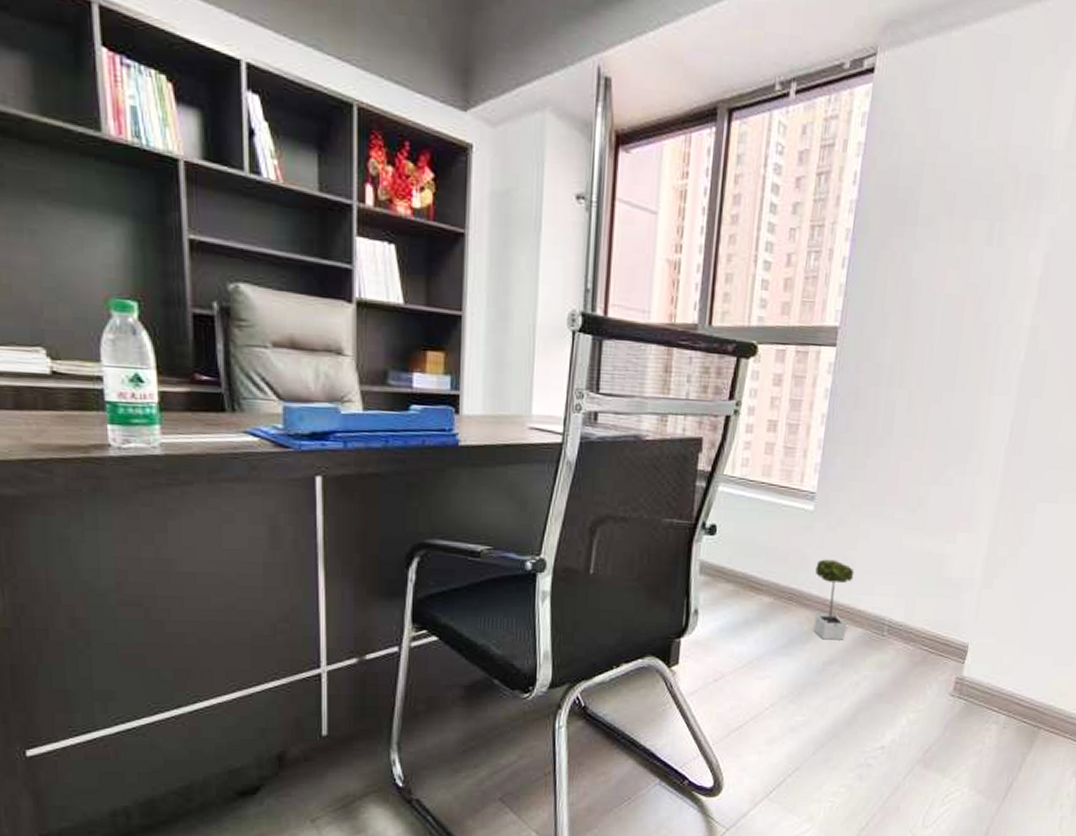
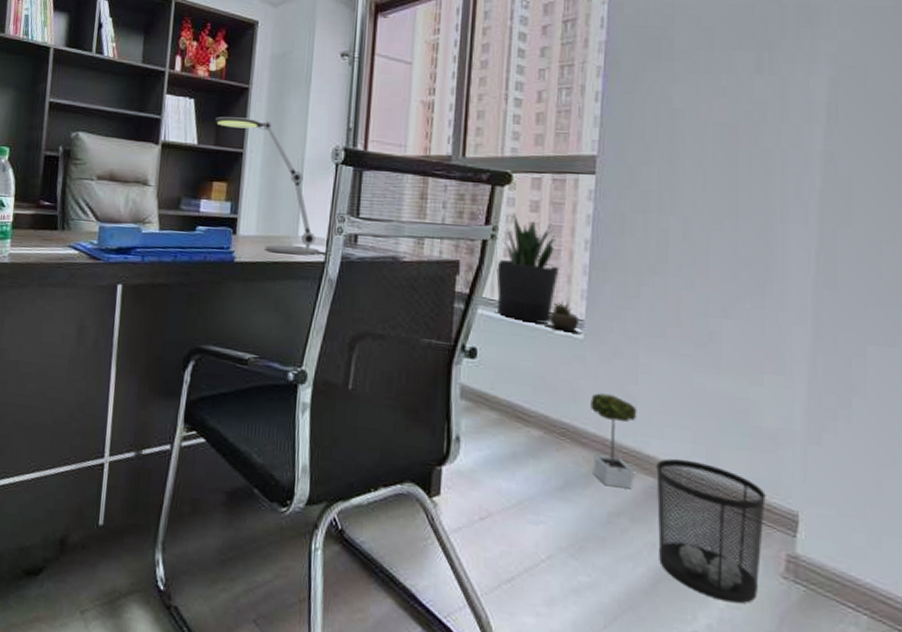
desk lamp: none [424,269,556,436] -> present [215,116,319,256]
planter: none [737,386,797,498] -> present [495,212,560,324]
succulent plant: none [780,475,813,507] -> present [545,301,582,335]
waste bin: none [860,610,947,720] -> present [656,458,766,604]

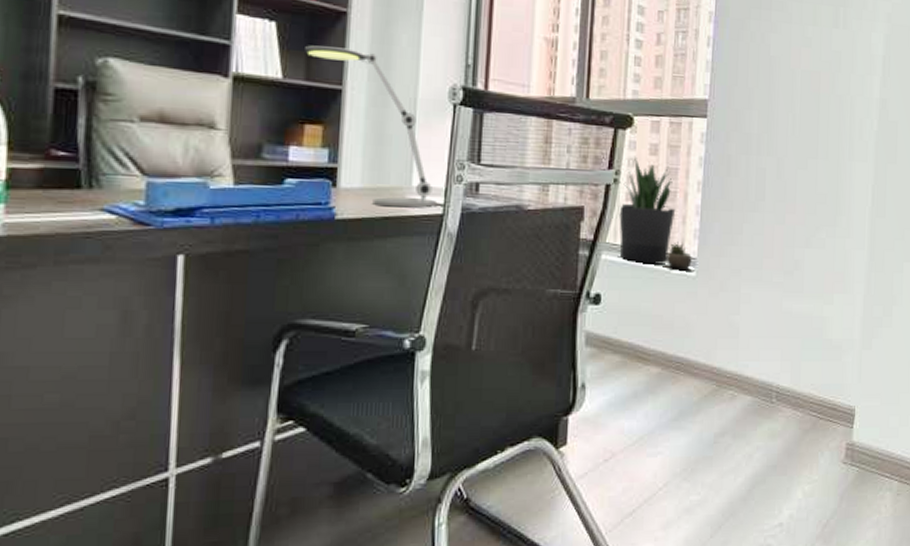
potted tree: present [590,393,637,490] -> none [701,325,739,410]
waste bin: present [656,458,766,604] -> none [753,376,833,493]

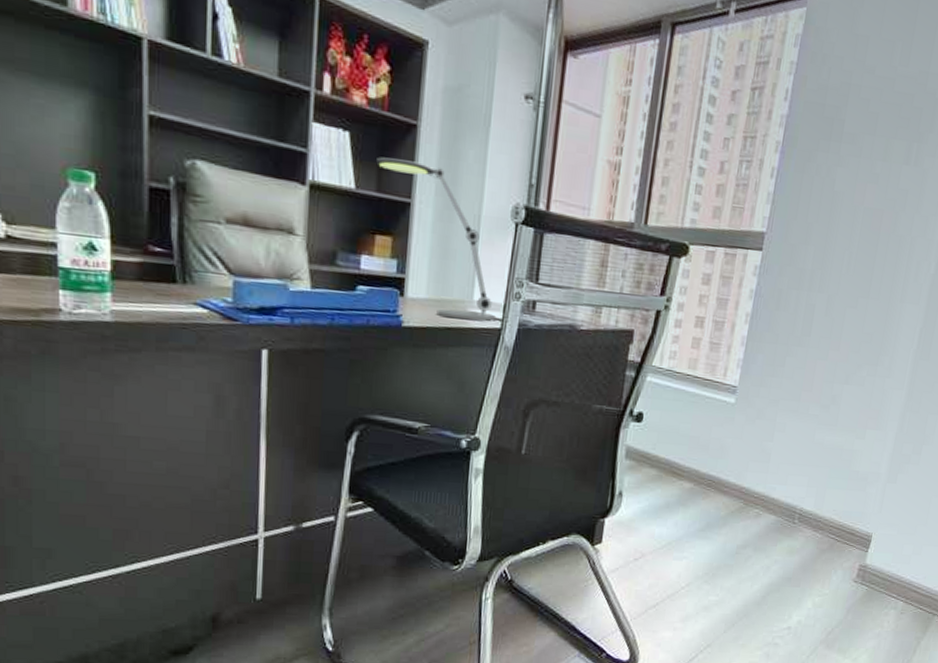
planter: present [618,156,676,265] -> none [664,284,722,390]
succulent plant: present [662,242,694,273] -> none [704,369,734,400]

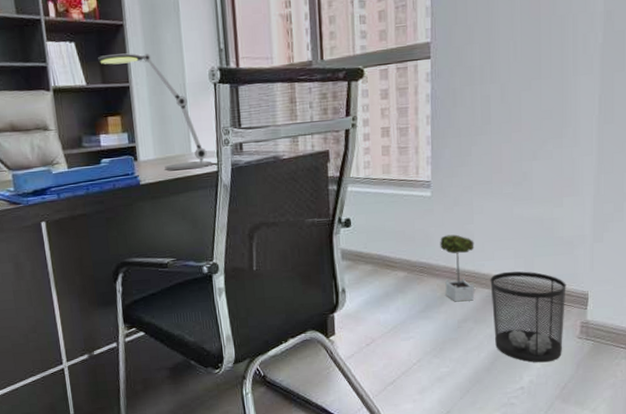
potted tree: none [729,449,770,526] -> present [440,234,475,302]
waste bin: none [771,499,853,604] -> present [490,271,566,363]

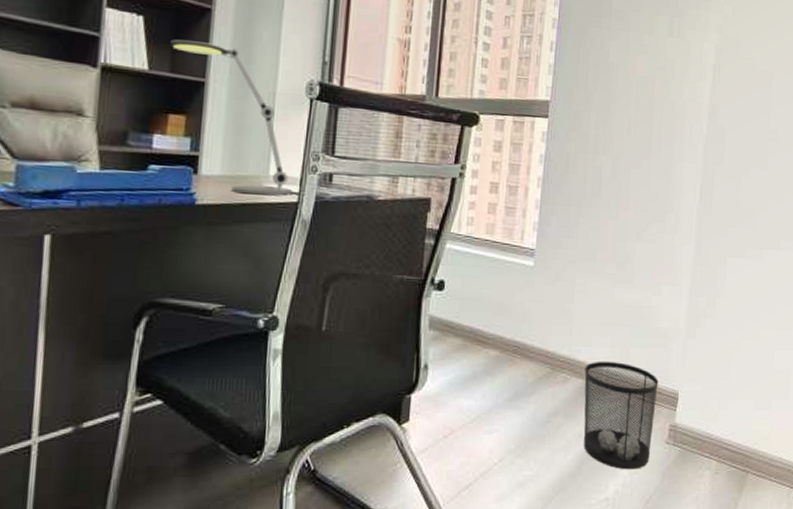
potted tree: present [440,234,475,302] -> none [537,312,573,392]

